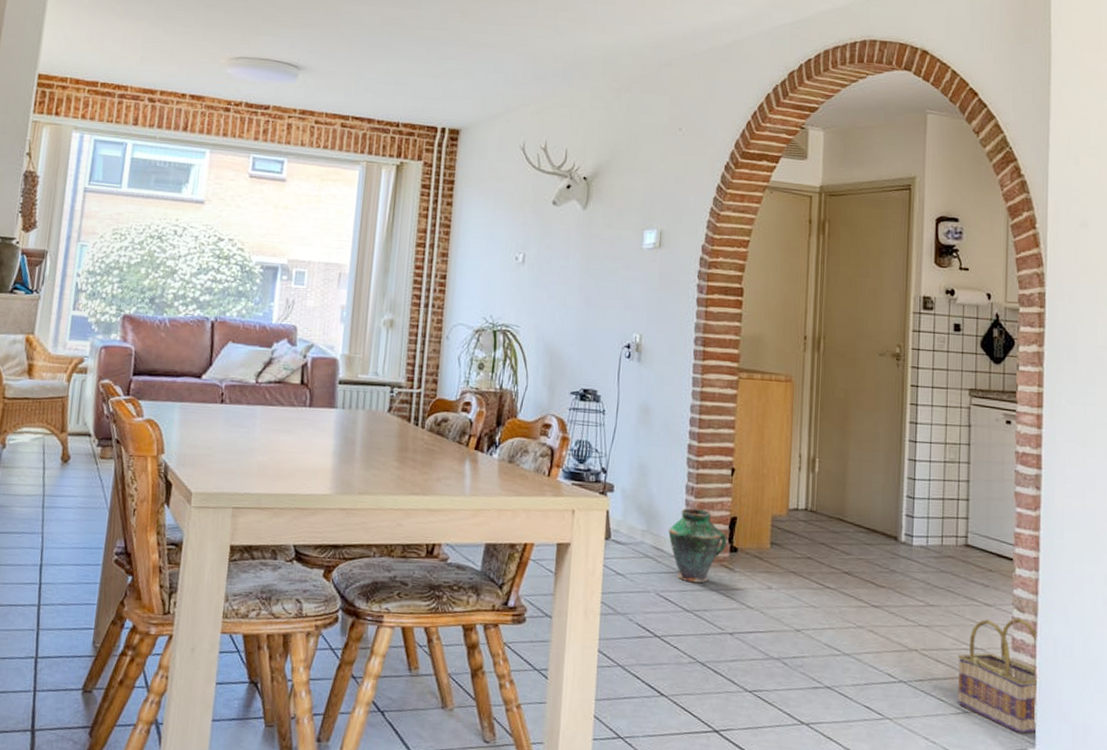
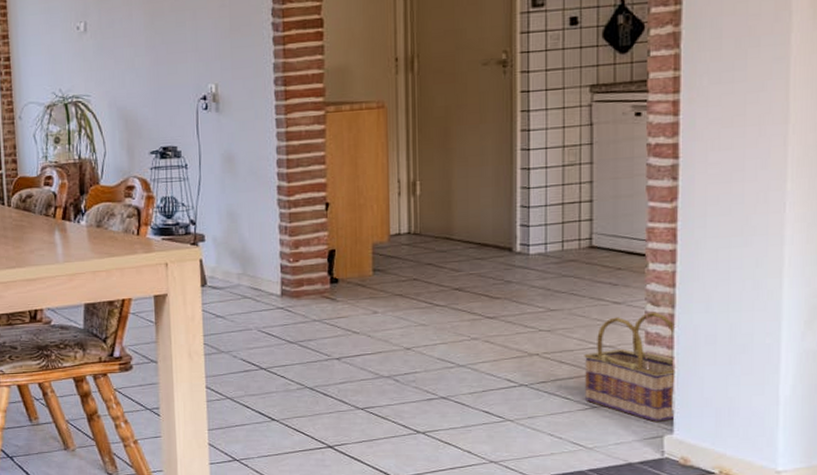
vase: present [668,508,727,583] -> none [265,246,327,317]

